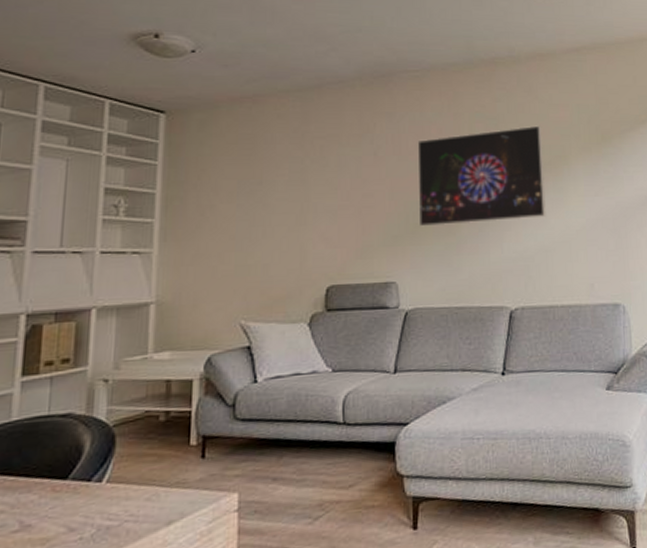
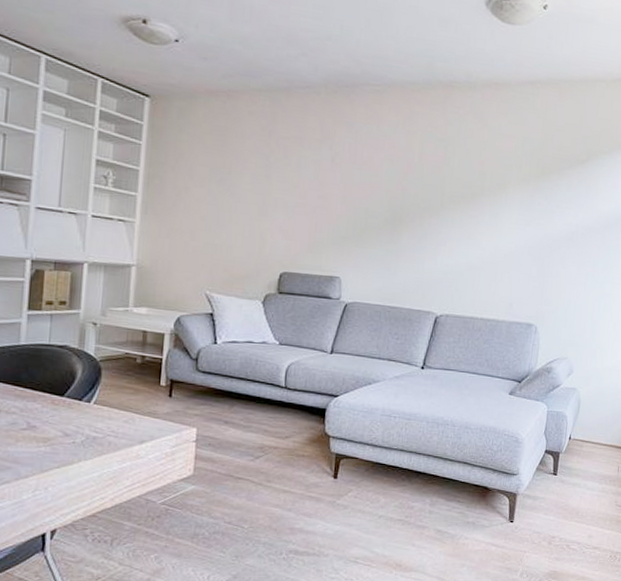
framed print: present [417,125,546,227] -> none [365,152,486,238]

